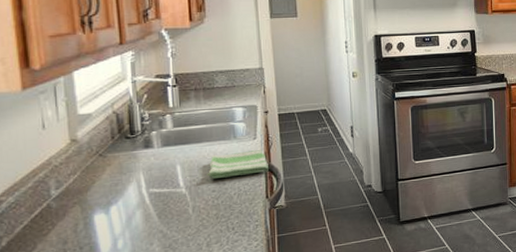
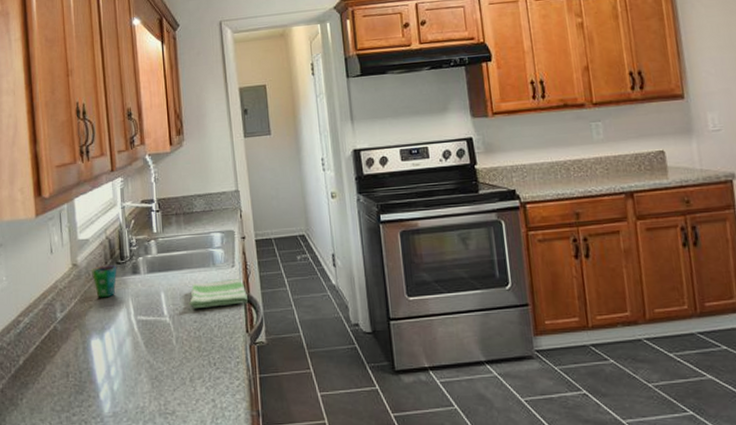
cup: none [94,140,126,173] -> present [91,265,117,298]

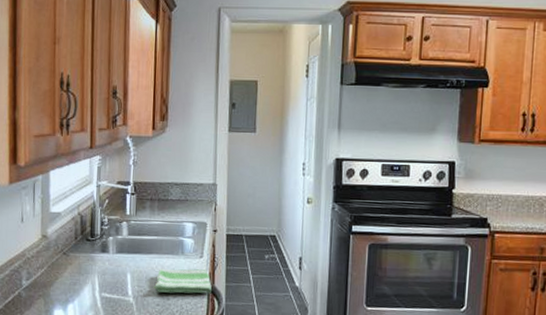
cup: present [91,265,117,298] -> none [60,240,87,272]

